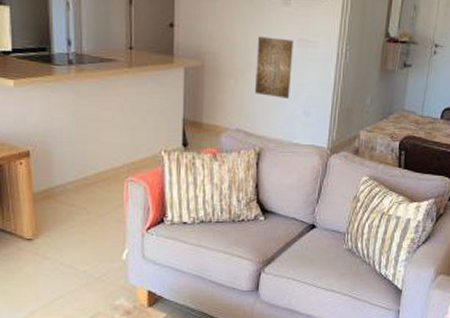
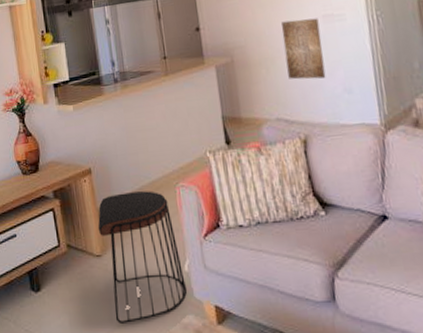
stool: none [31,180,121,303] -> present [98,191,187,324]

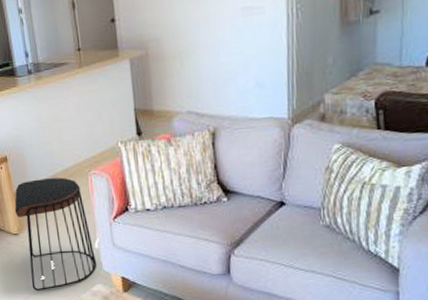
wall art: present [281,18,326,80] -> none [198,10,239,74]

